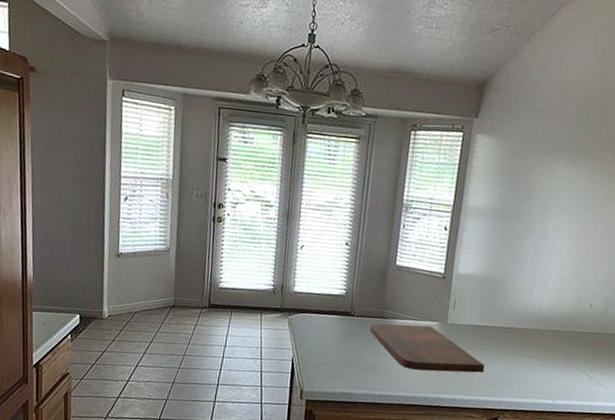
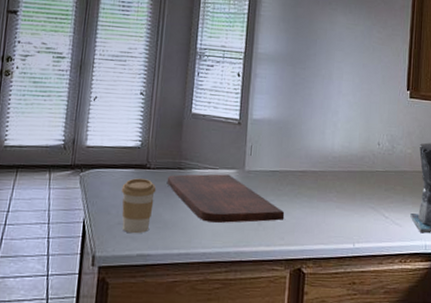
coffee cup: none [327,324,360,375] -> present [121,178,157,234]

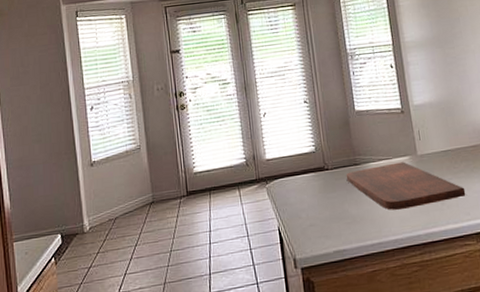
coffee cup: present [121,178,157,234] -> none [306,179,340,233]

